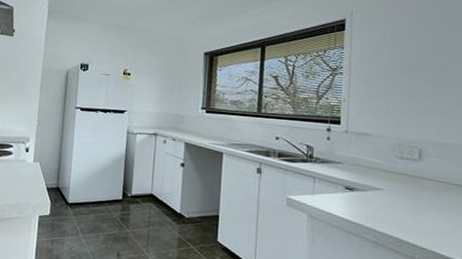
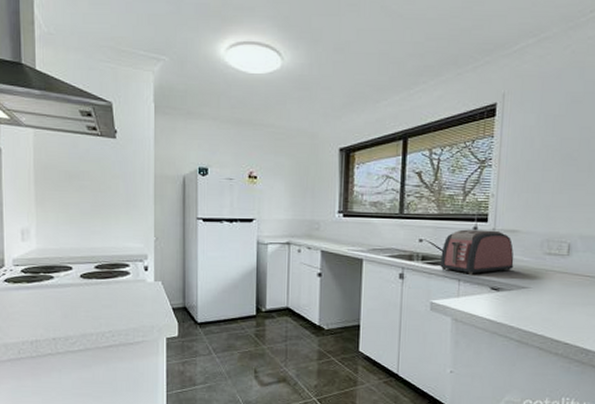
toaster: none [296,130,367,173] -> present [440,229,514,275]

